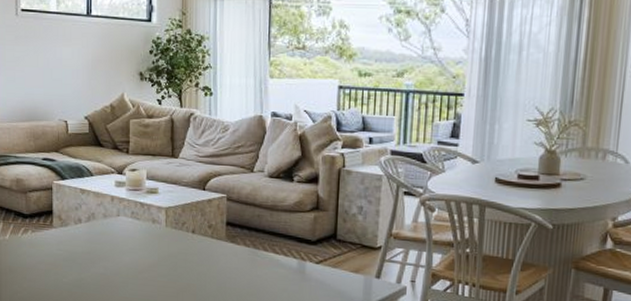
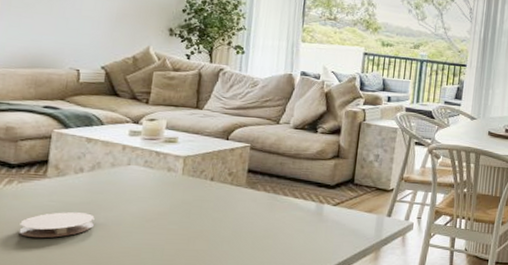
coaster: none [38,260,95,285] -> present [18,212,95,238]

